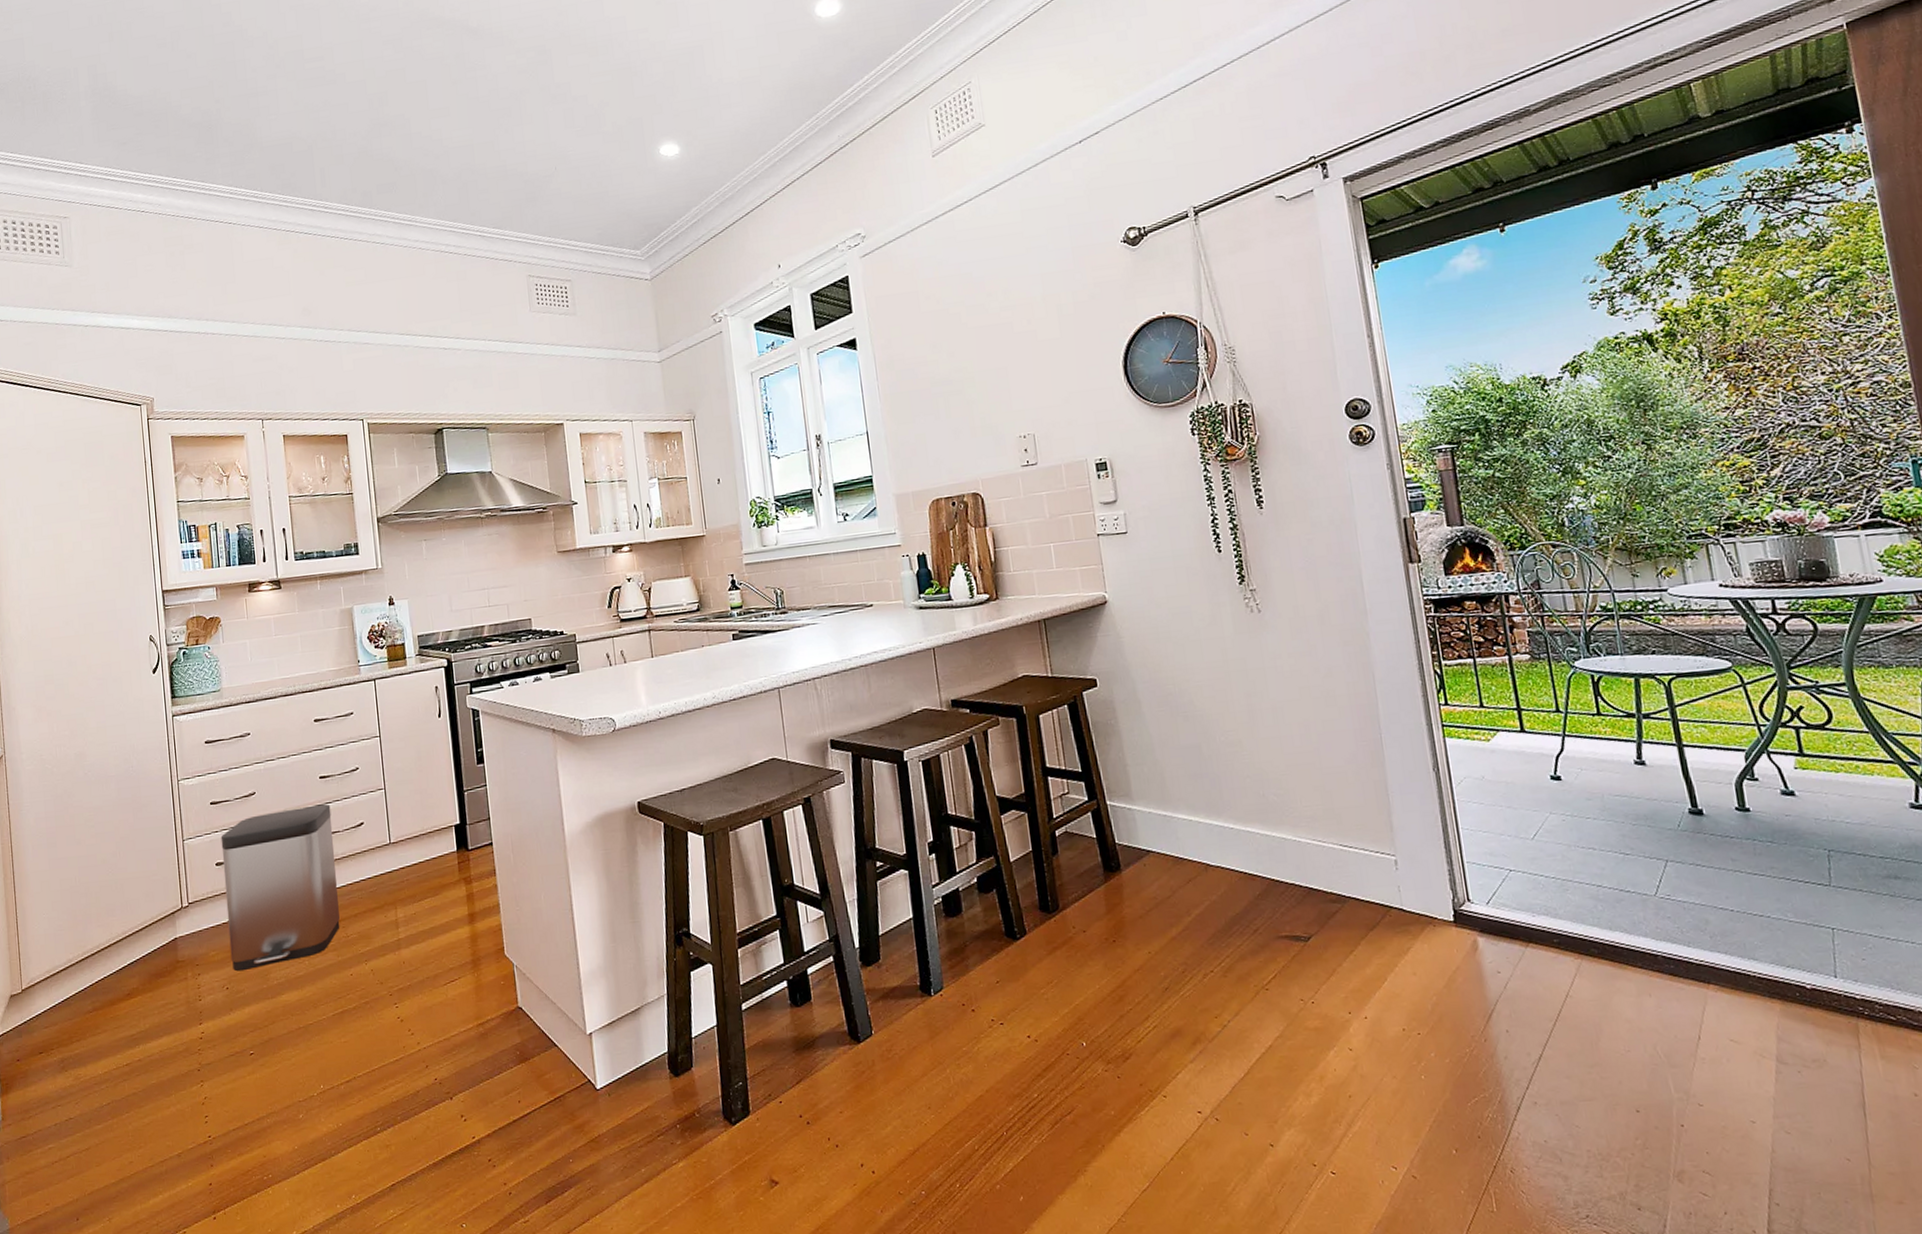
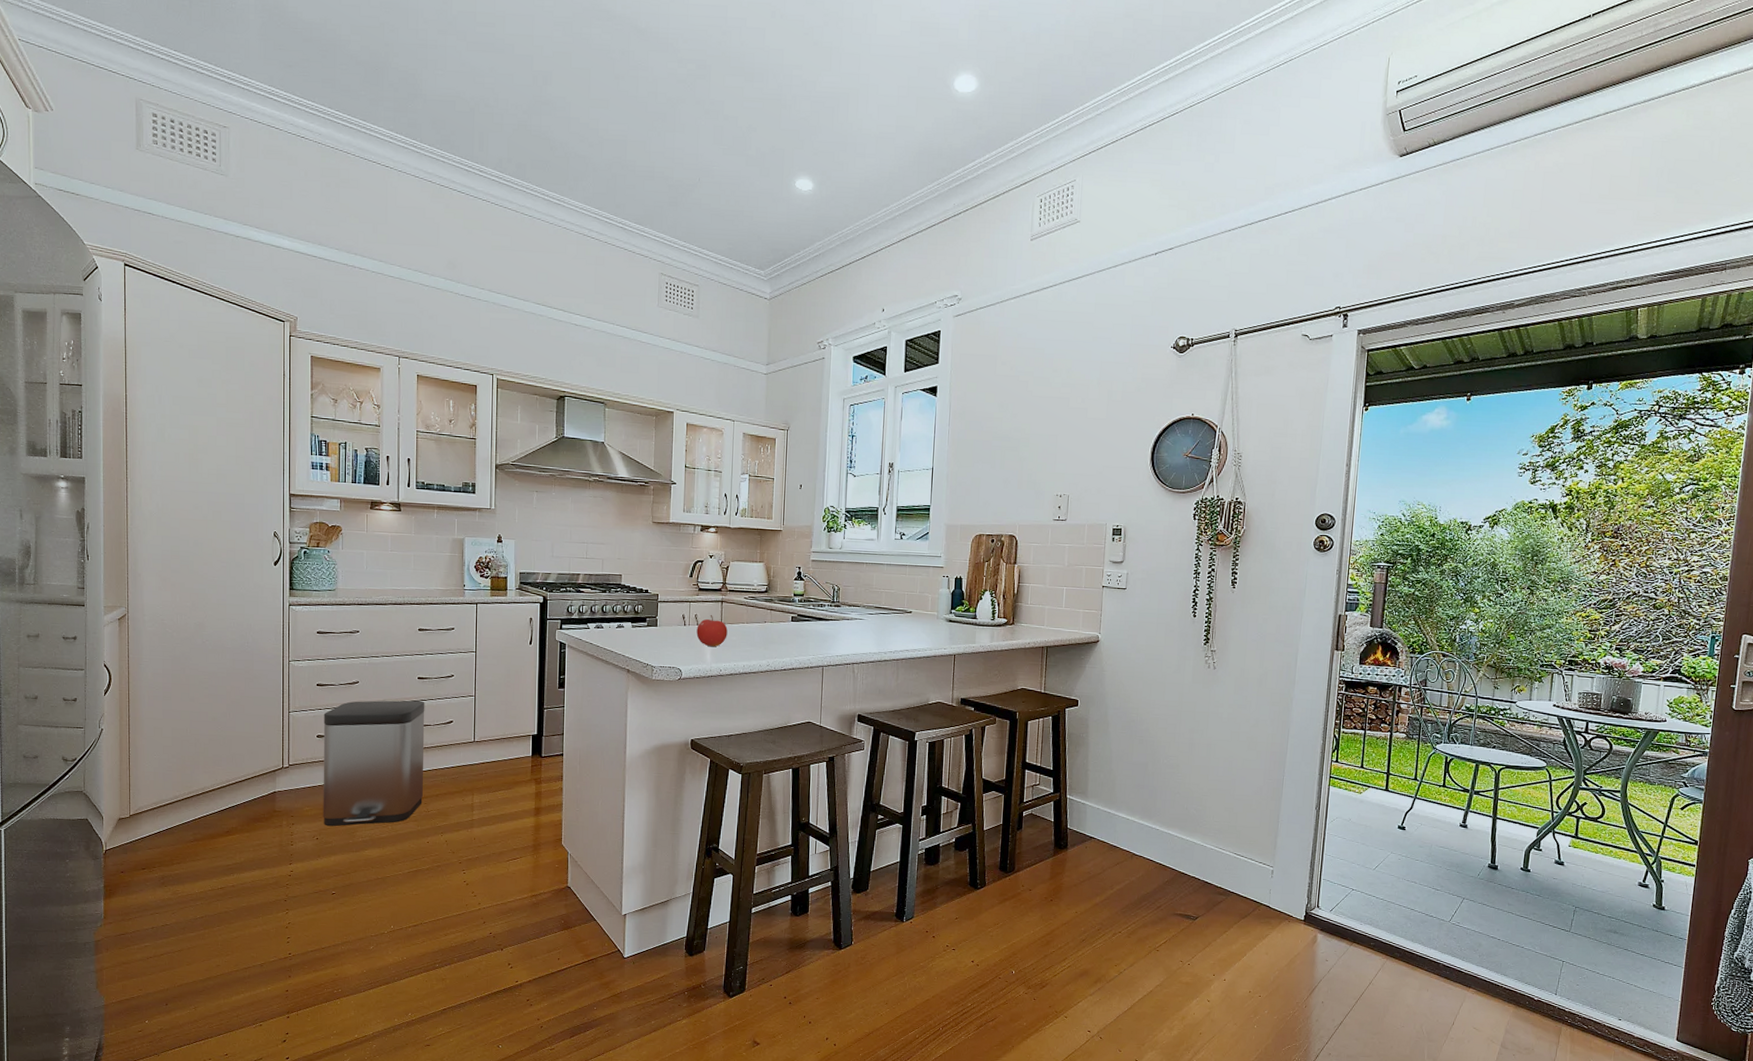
fruit: none [624,648,662,687] -> present [696,615,728,647]

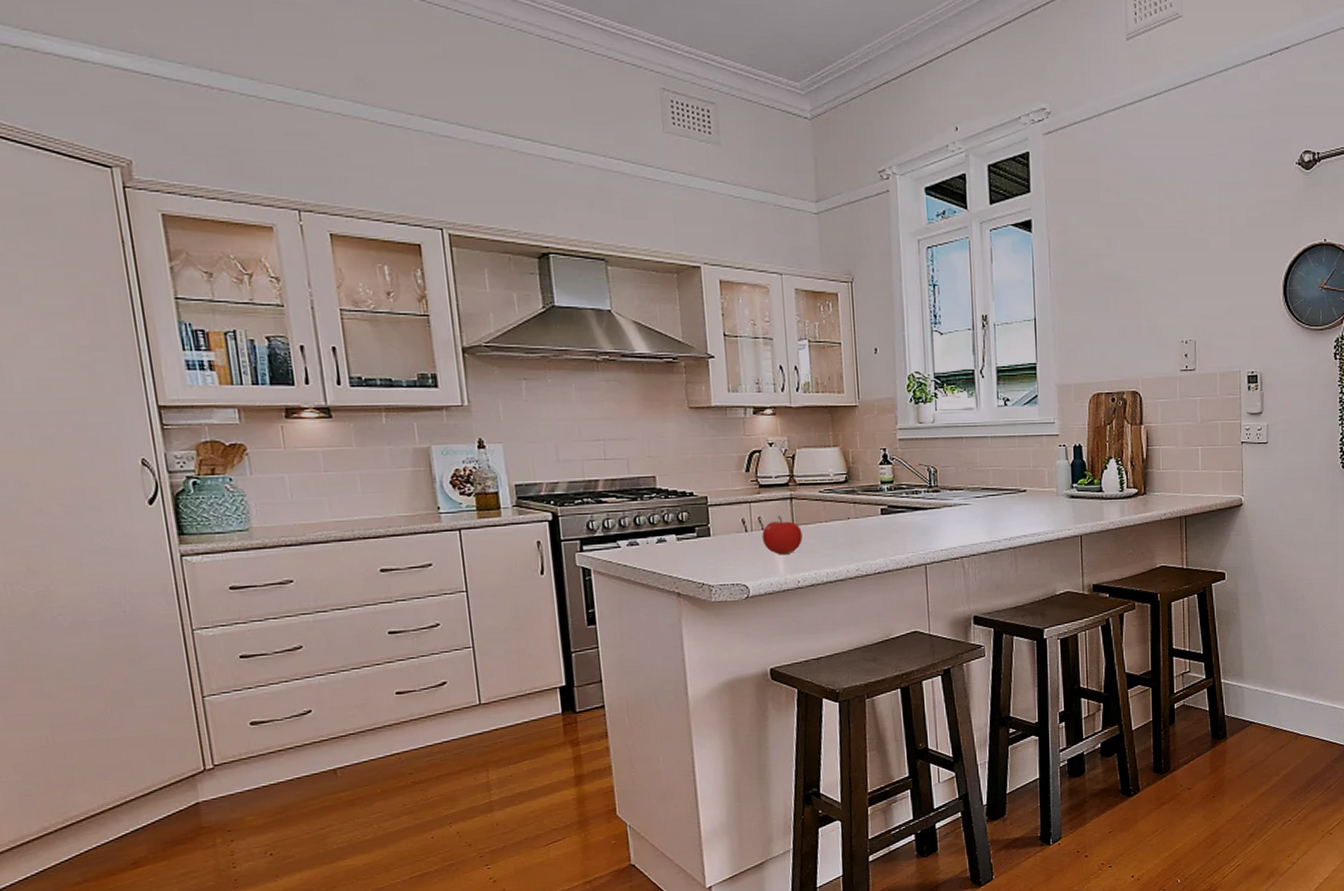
pedal bin: present [323,700,425,826] -> none [256,661,418,836]

